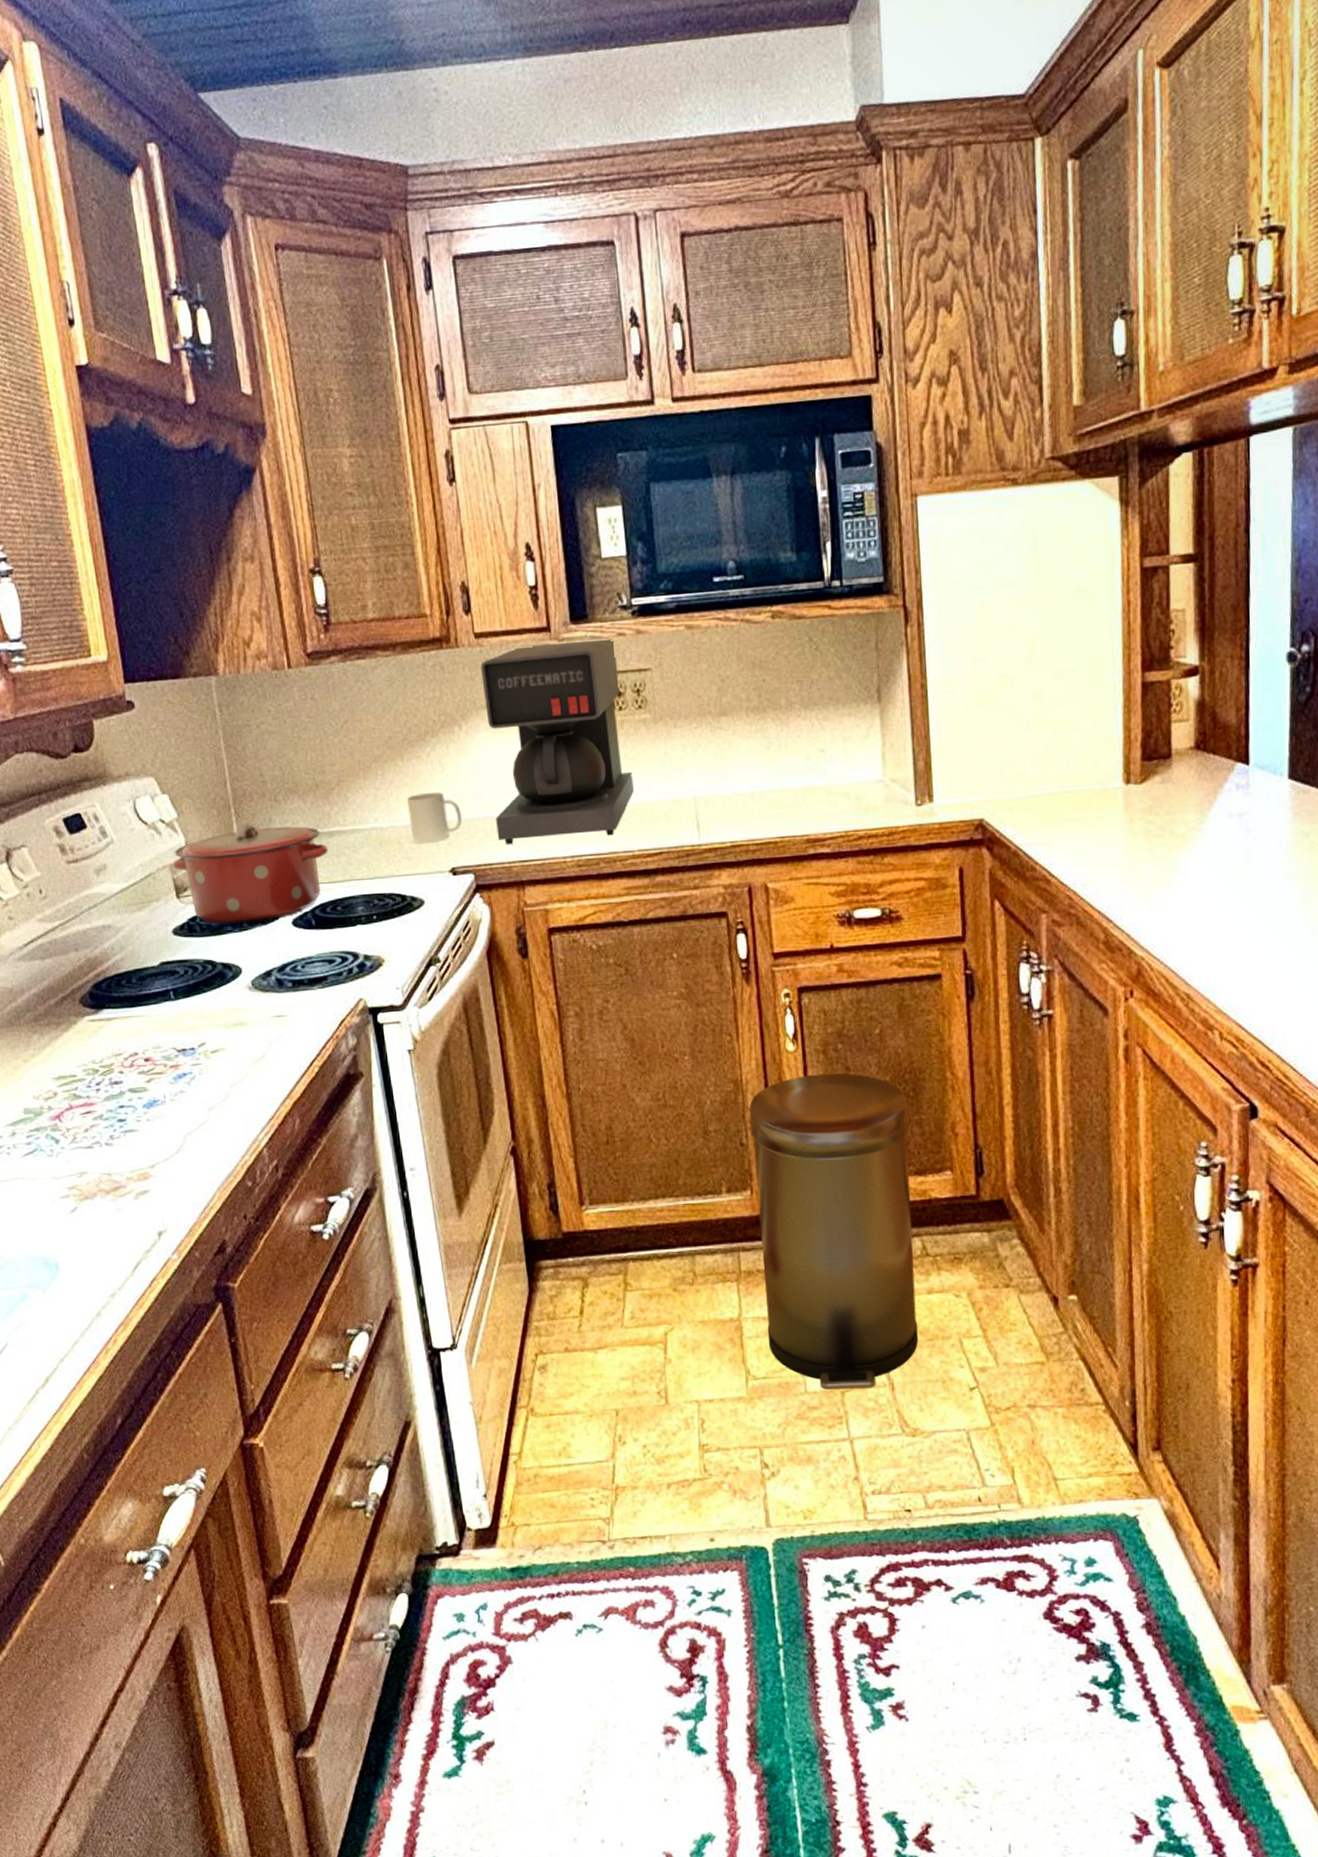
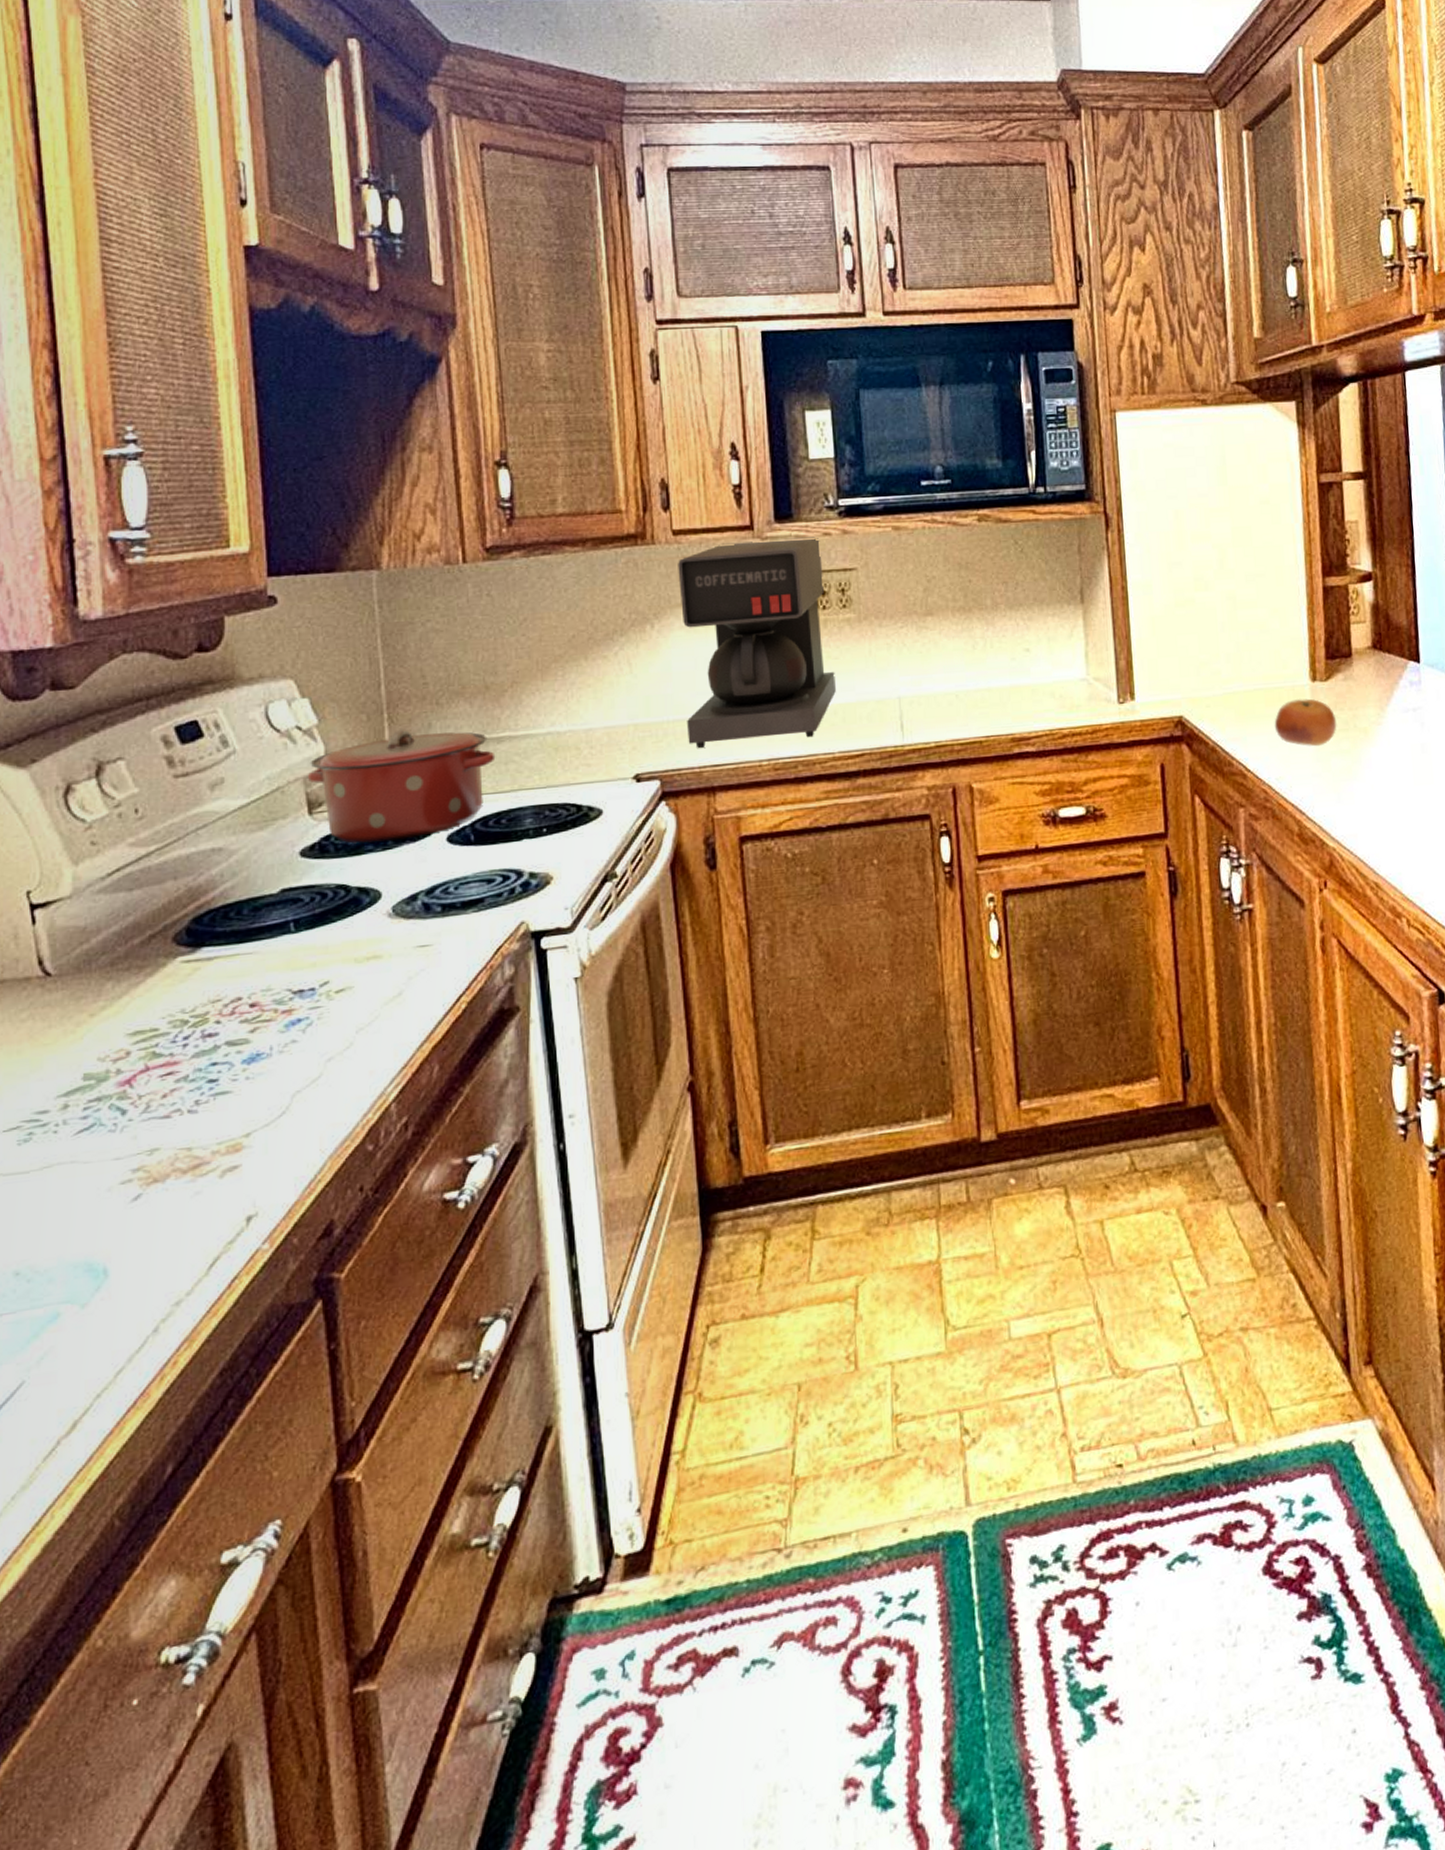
mug: present [406,791,462,845] -> none [588,693,649,750]
pedal bin: present [748,1073,918,1390] -> none [950,979,1127,1334]
fruit: none [1082,802,1151,853] -> present [1274,698,1337,747]

